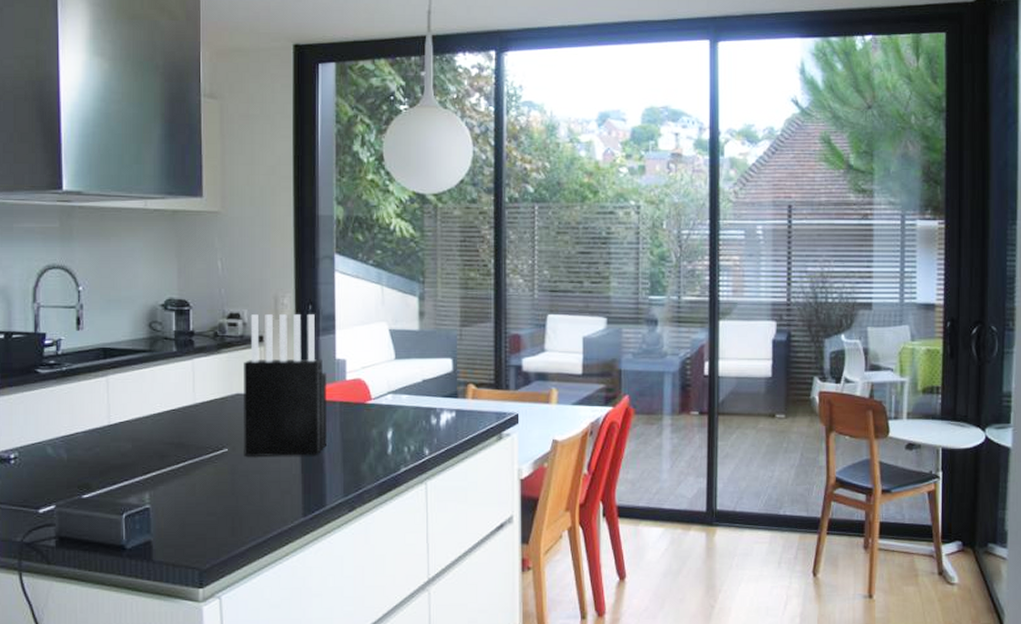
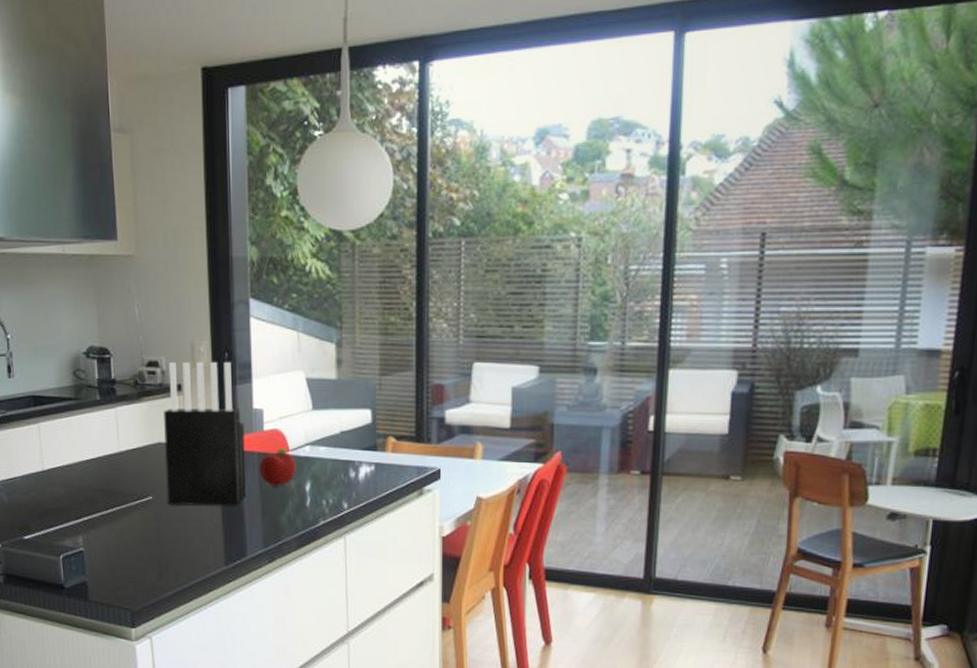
fruit: none [341,396,378,434] -> present [259,447,297,486]

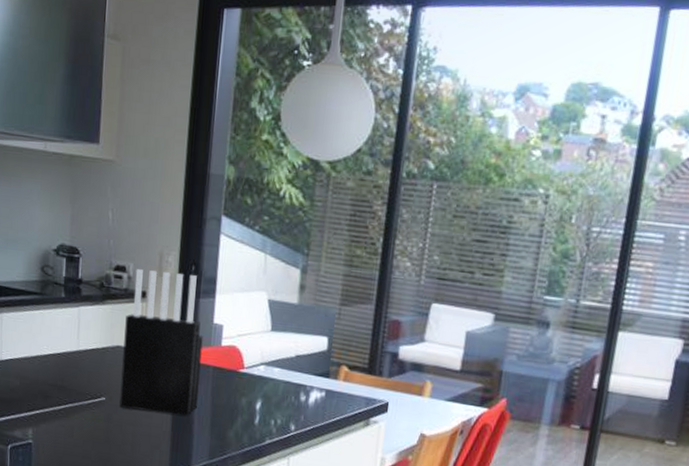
fruit: present [259,447,297,486] -> none [212,364,250,401]

